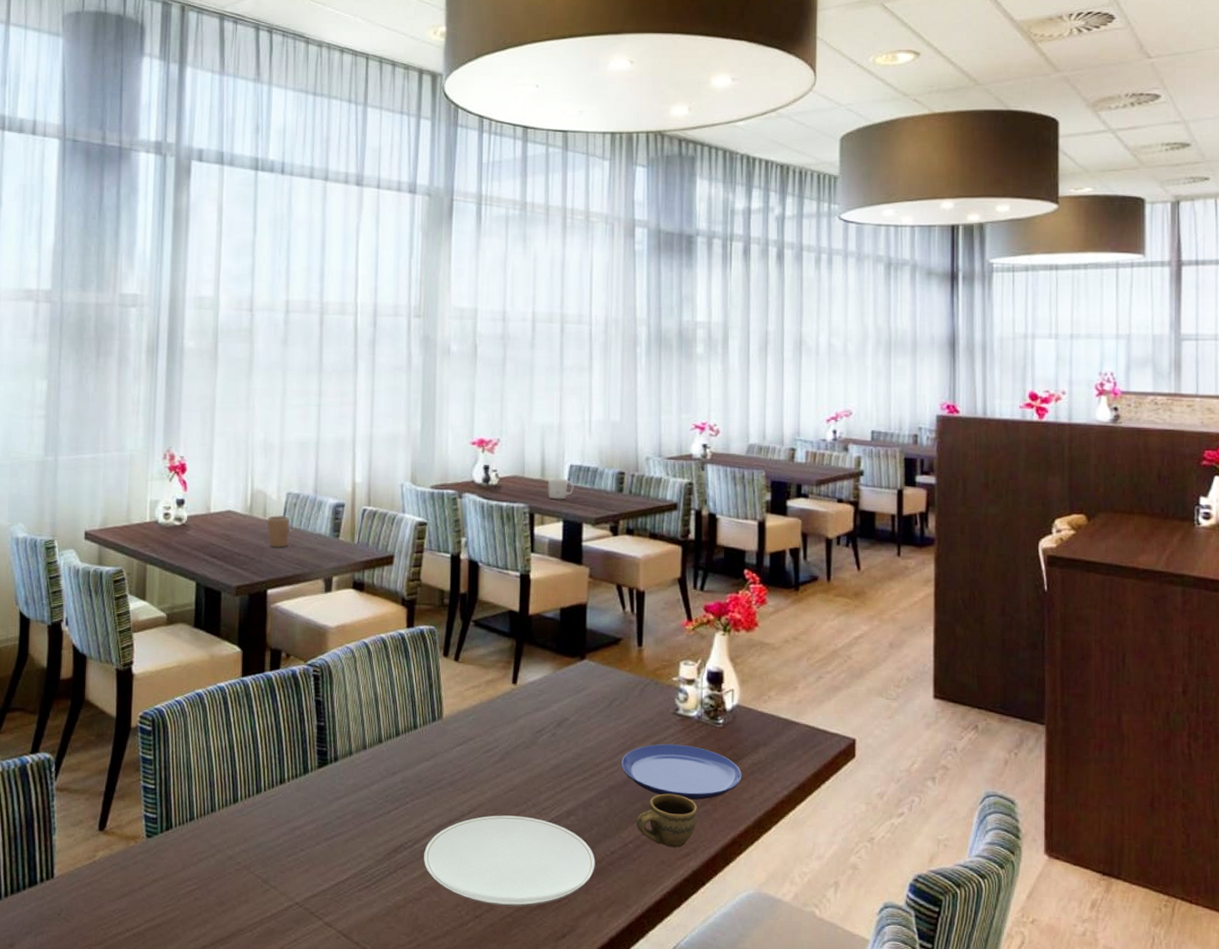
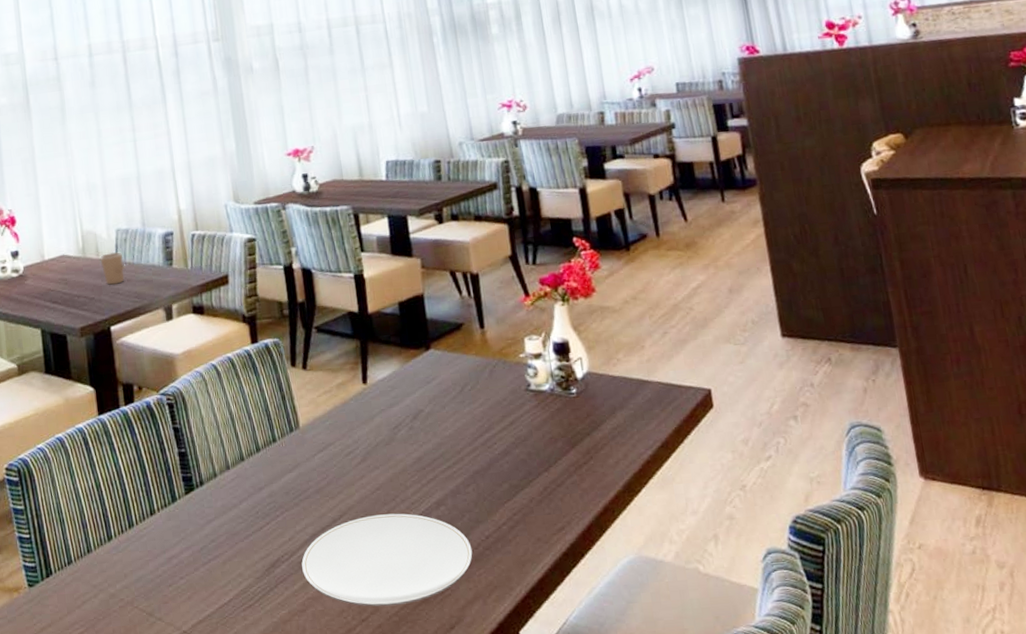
mug: present [547,478,574,500] -> none [366,175,394,197]
plate: present [621,743,742,800] -> none [481,419,604,473]
cup: present [636,793,698,848] -> none [505,469,566,524]

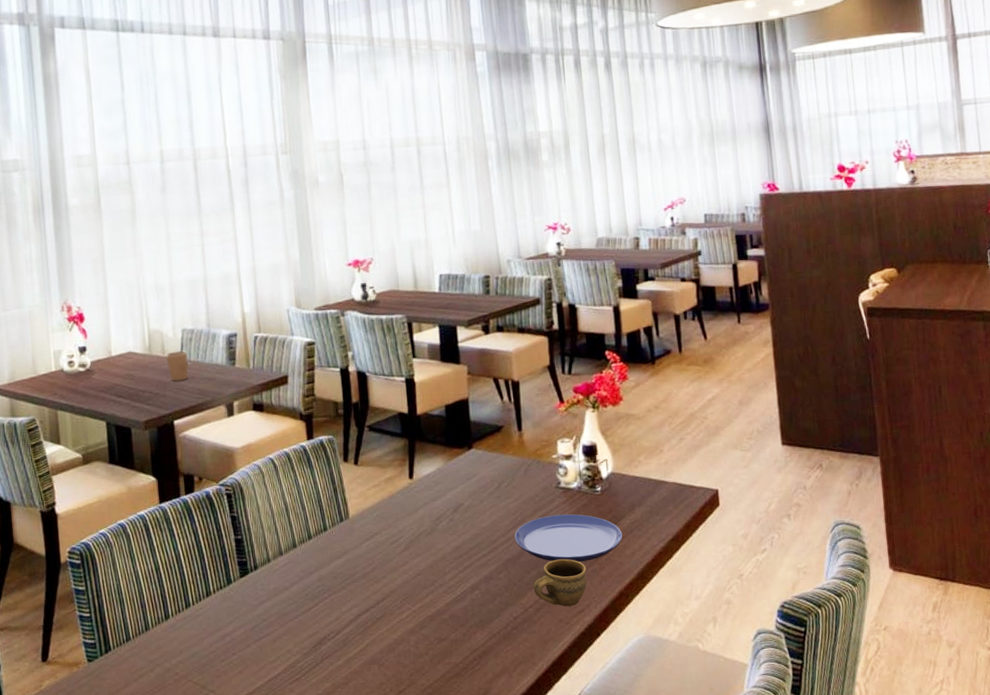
plate: present [301,513,473,607] -> none [346,596,502,680]
plate: none [481,419,604,473] -> present [514,514,623,562]
cup: none [505,469,566,524] -> present [533,558,587,607]

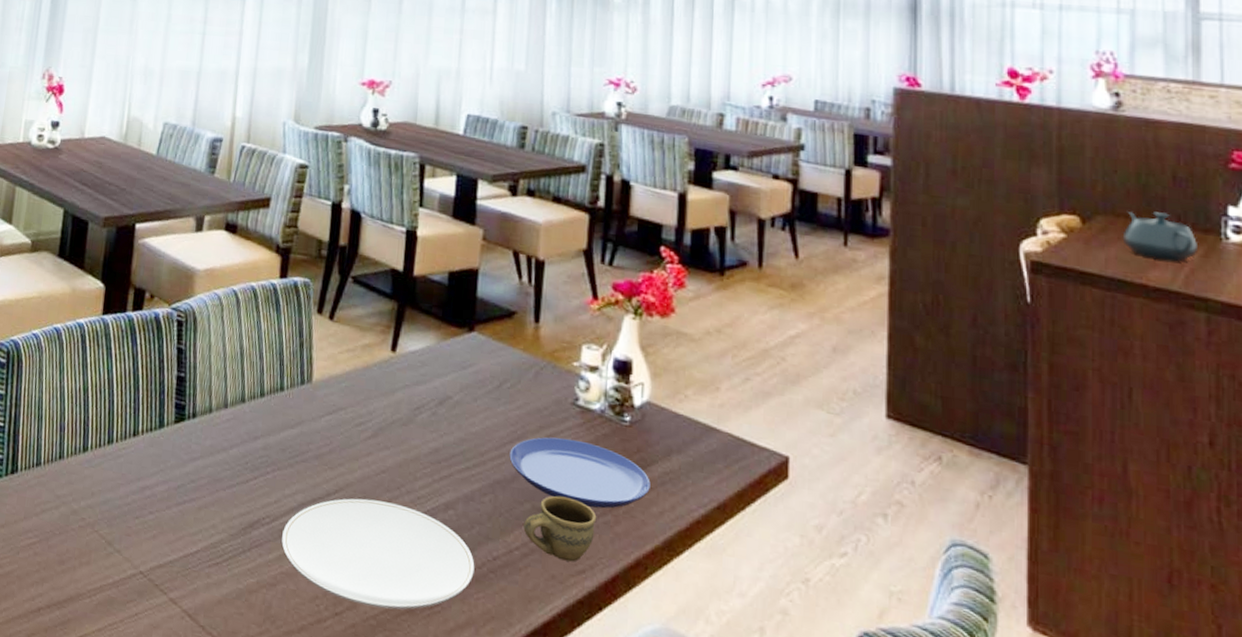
cup: present [165,350,190,382] -> none [140,145,166,181]
plate: none [346,596,502,680] -> present [282,498,475,610]
teapot: none [925,254,974,290] -> present [1122,212,1197,261]

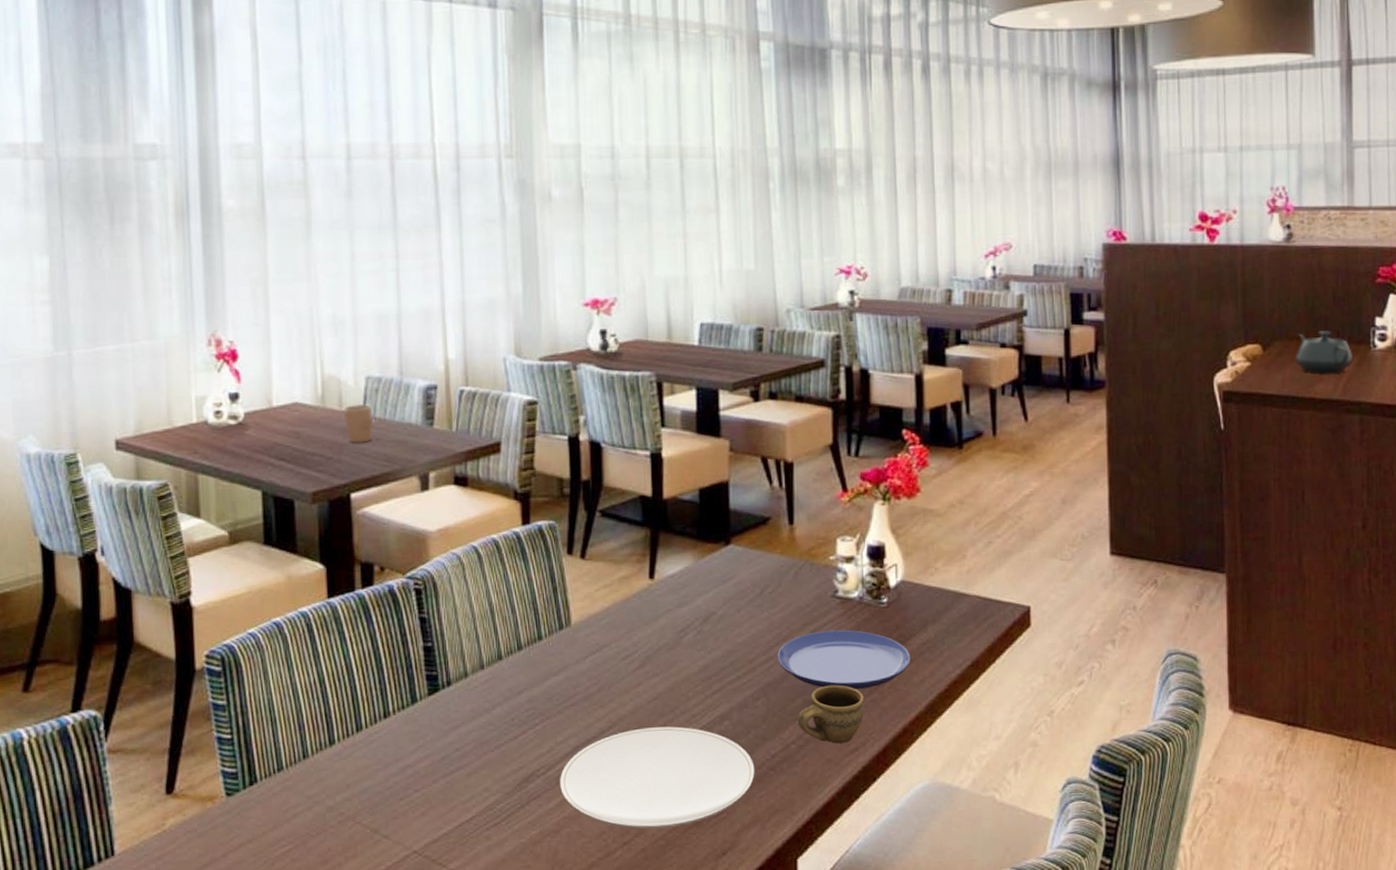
cup: none [140,145,166,181] -> present [343,403,375,443]

